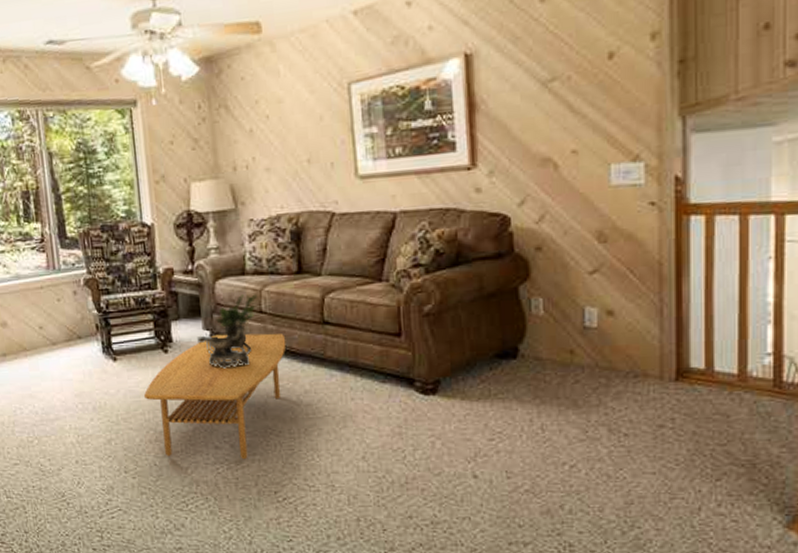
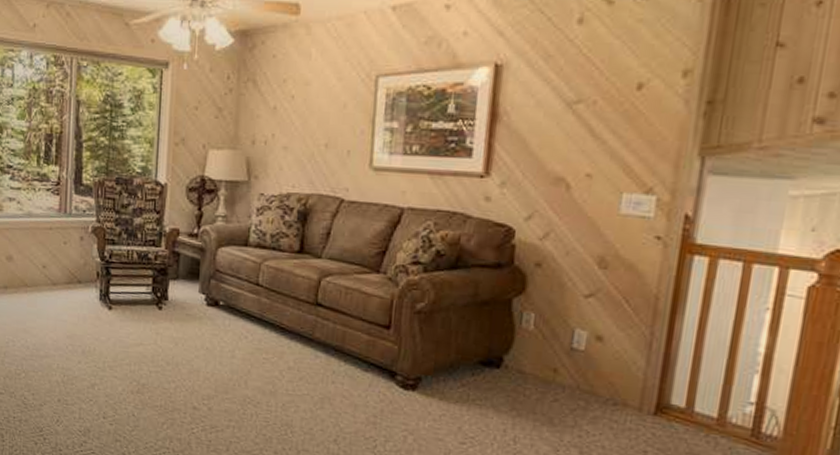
coffee table: present [143,333,286,460] -> none [132,299,278,424]
decorative bowl: present [197,320,252,369] -> none [192,289,244,334]
potted plant: present [216,294,257,348] -> none [213,265,256,316]

